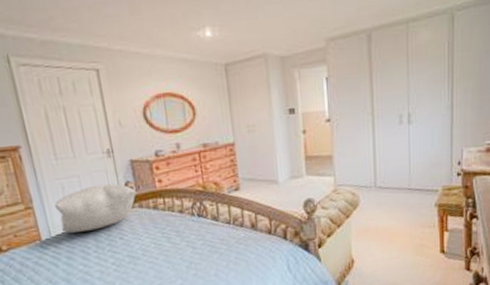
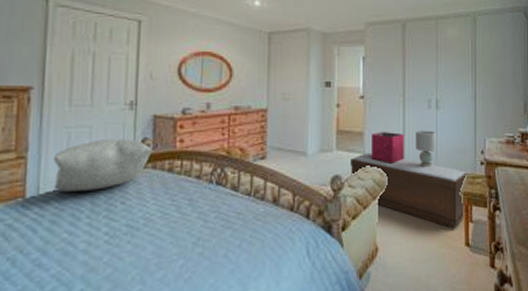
bench: none [321,174,443,238] -> present [350,152,468,228]
storage bin: none [341,152,375,183] -> present [372,132,404,164]
lamp: none [387,146,409,184] -> present [416,130,436,168]

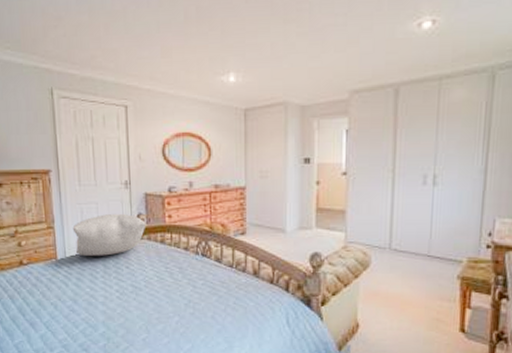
bench: present [350,152,468,228] -> none [331,231,468,312]
storage bin: present [372,132,404,164] -> none [354,210,392,243]
lamp: present [416,130,436,168] -> none [405,209,431,249]

